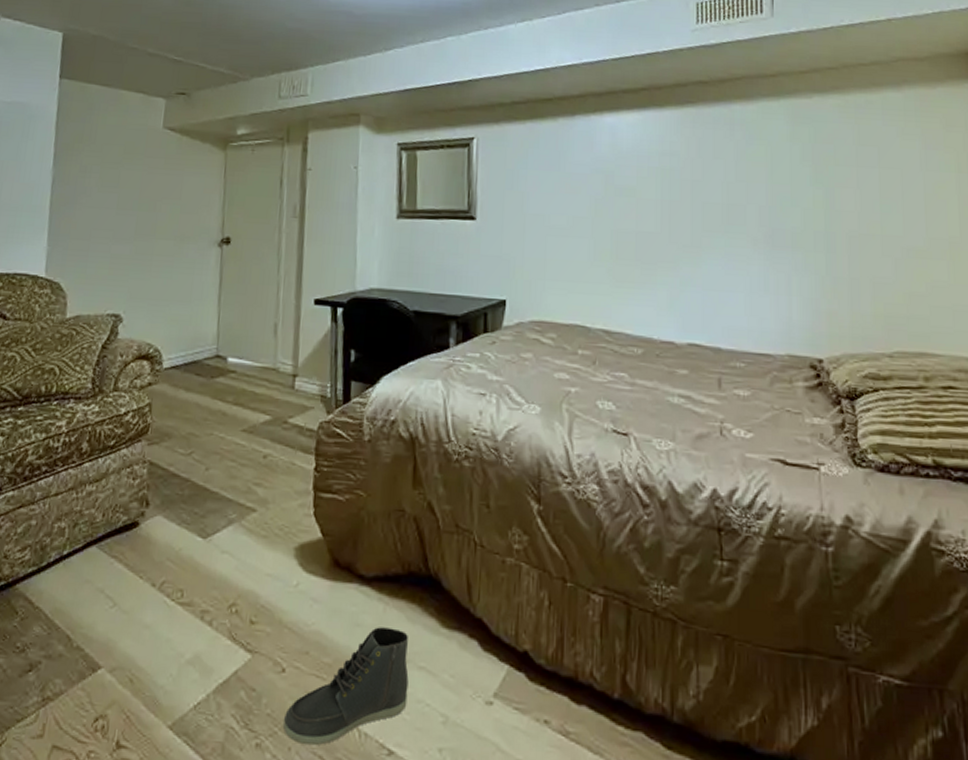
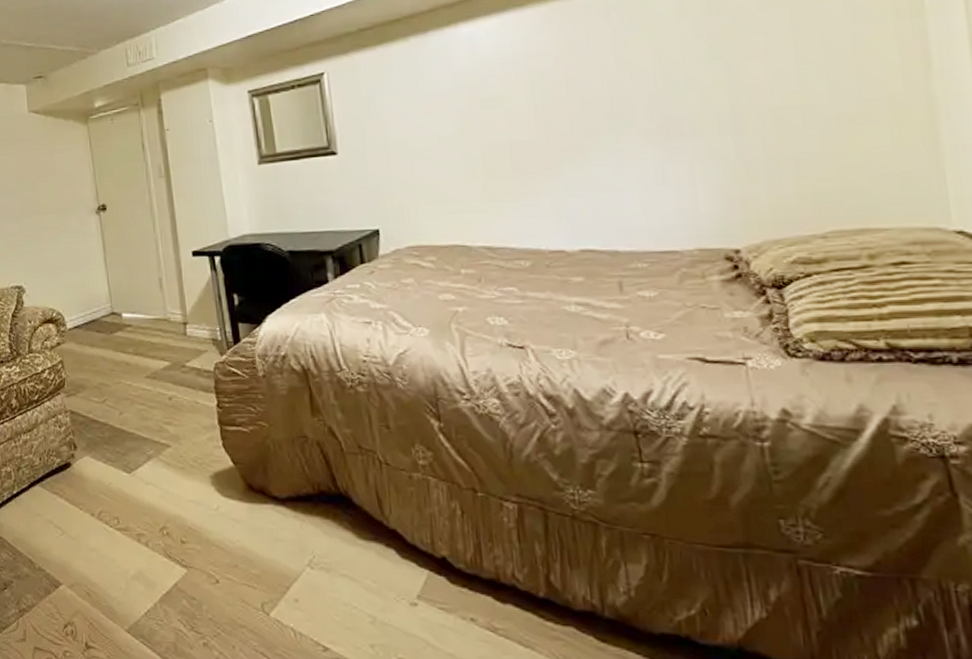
sneaker: present [282,627,409,746] -> none [224,541,335,644]

